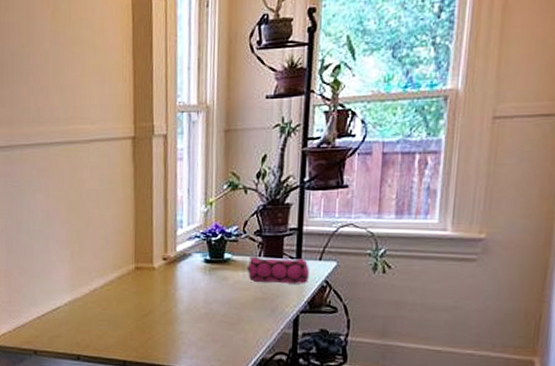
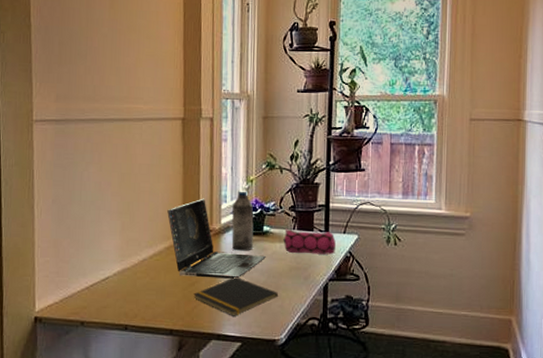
laptop computer: none [118,224,227,310] -> present [167,198,266,279]
notepad: none [147,307,242,349] -> present [193,276,279,316]
water bottle: none [188,214,213,280] -> present [231,190,254,251]

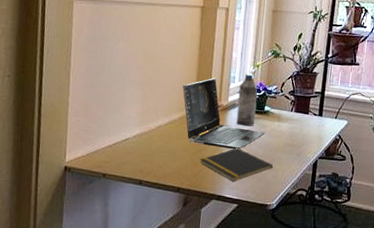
pencil case: present [283,228,336,255] -> none [281,110,328,136]

